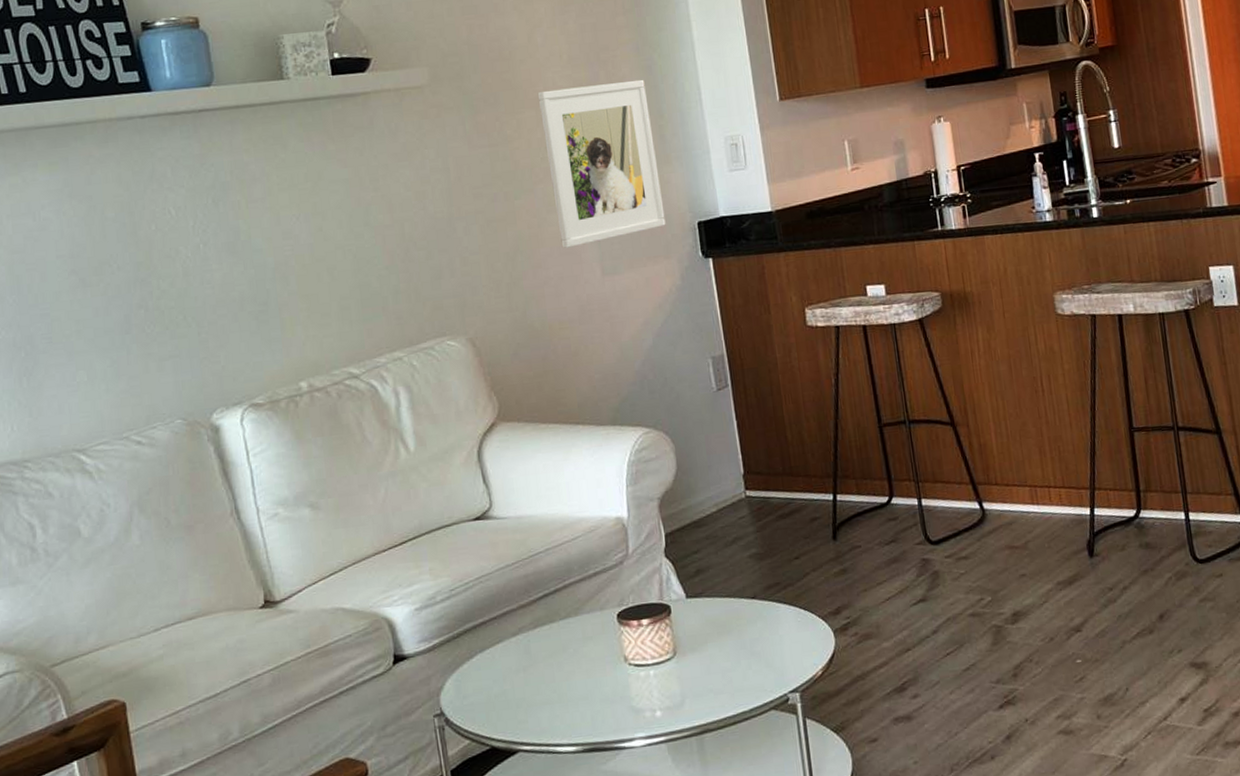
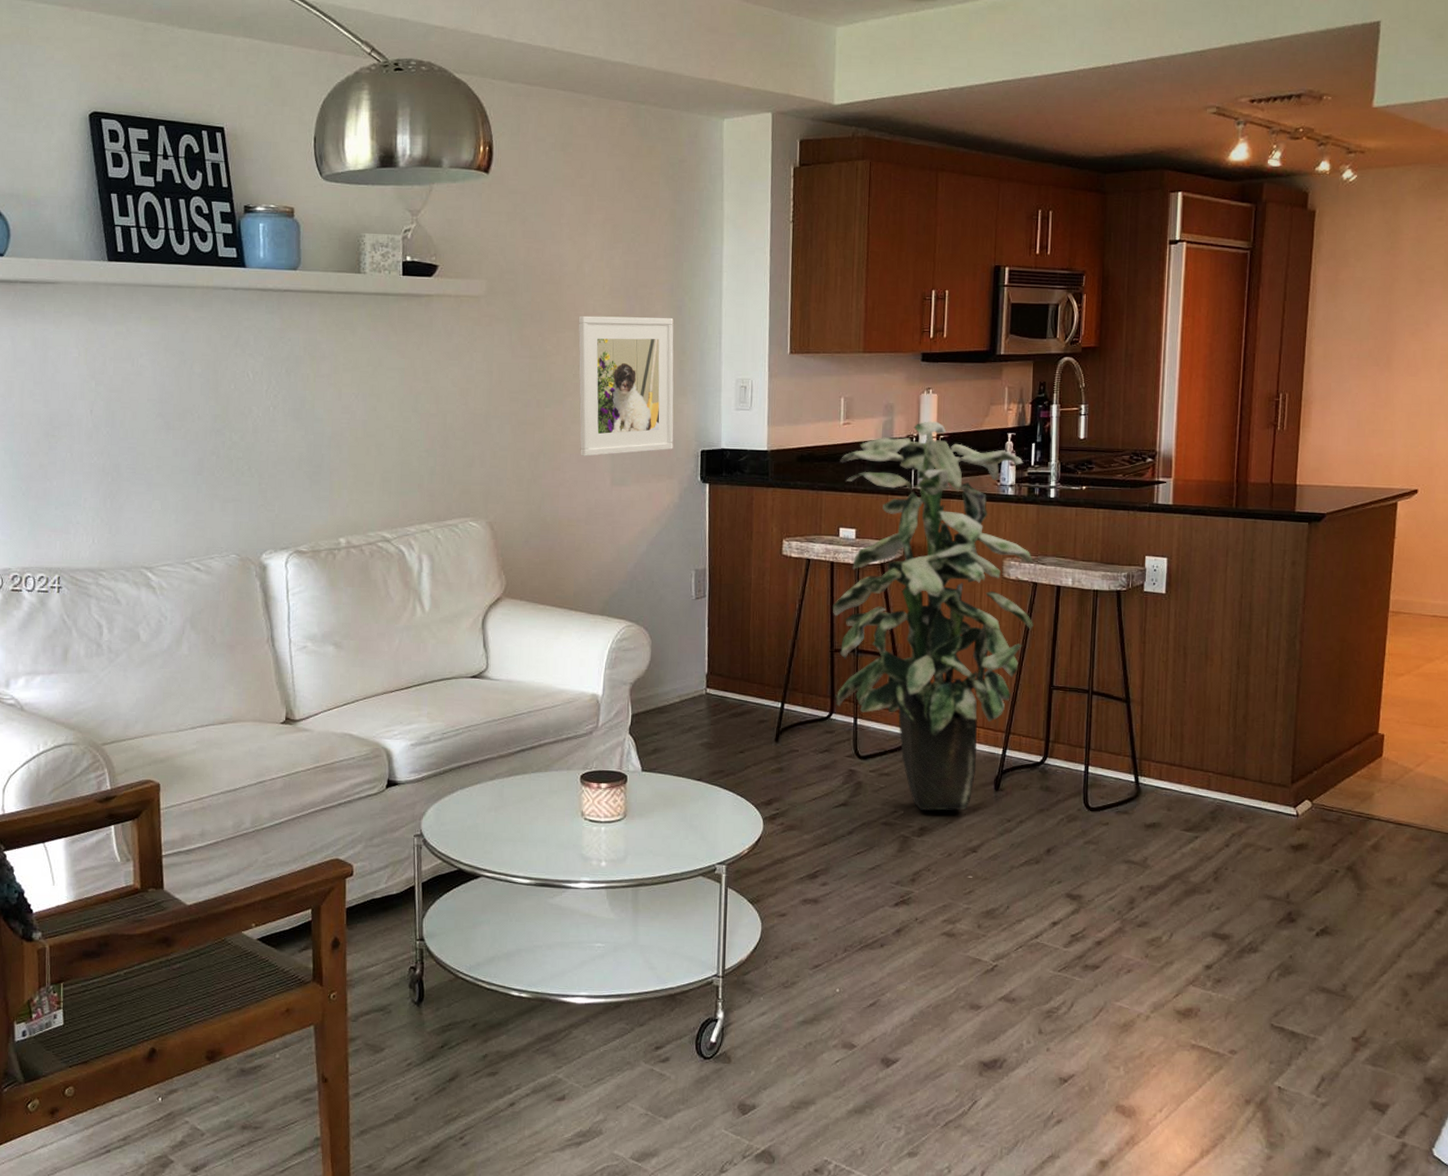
indoor plant: none [854,151,1100,594] -> present [832,421,1033,811]

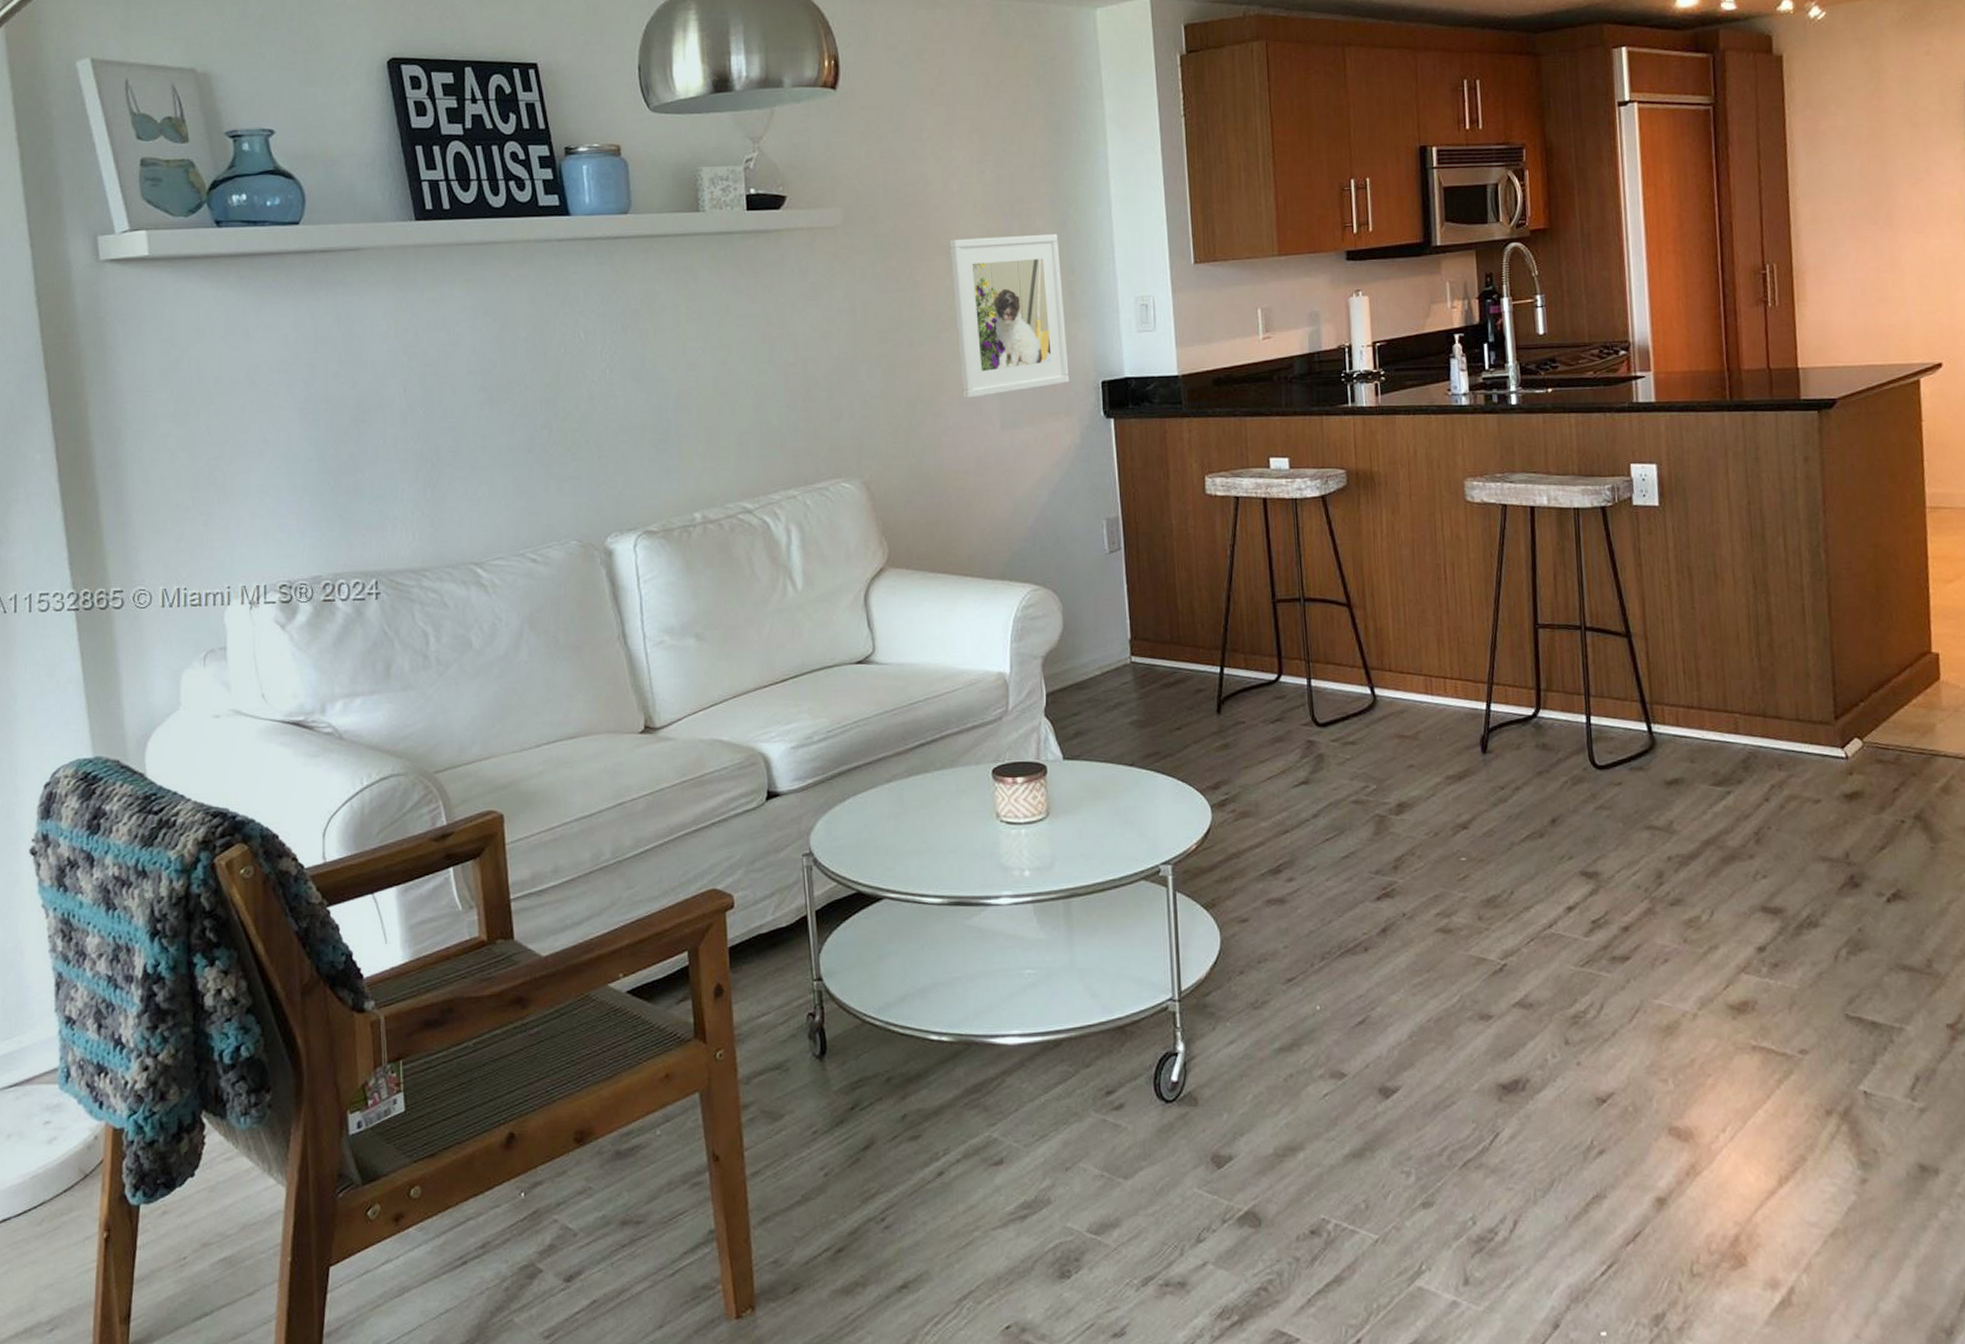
indoor plant: present [832,421,1033,811] -> none [1263,327,1507,784]

